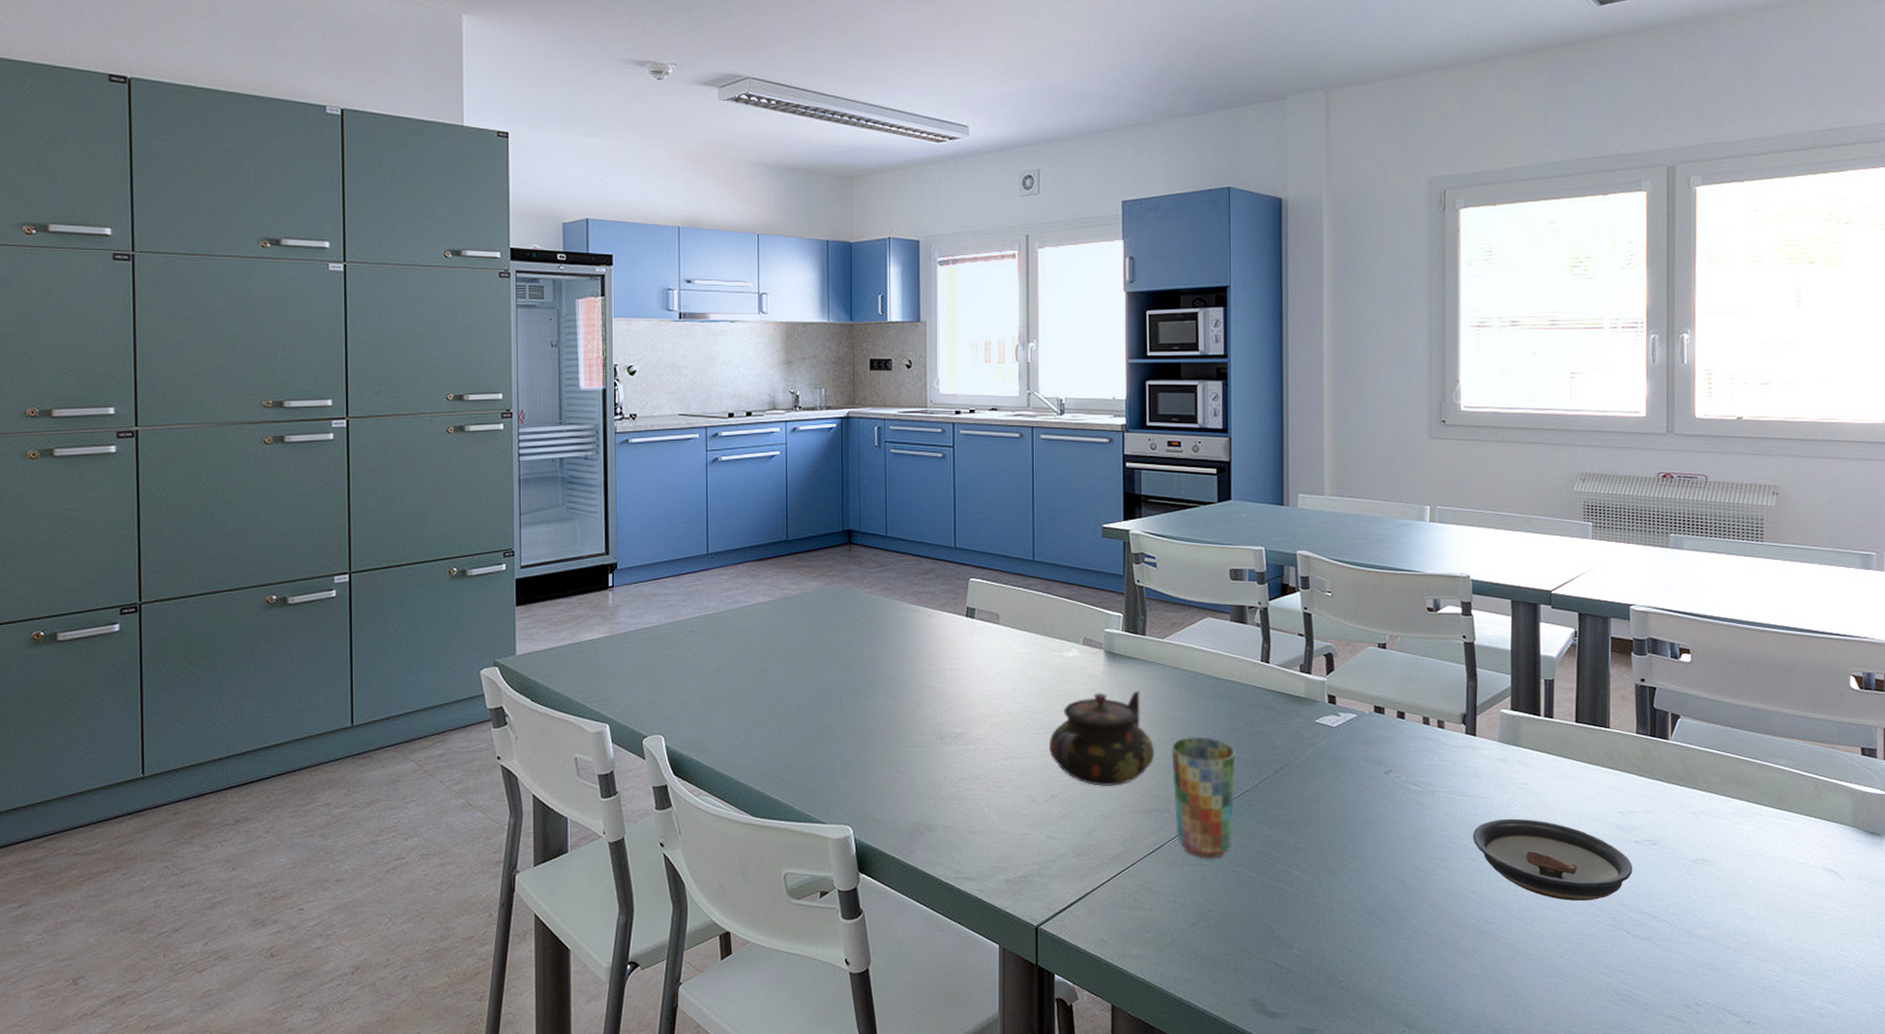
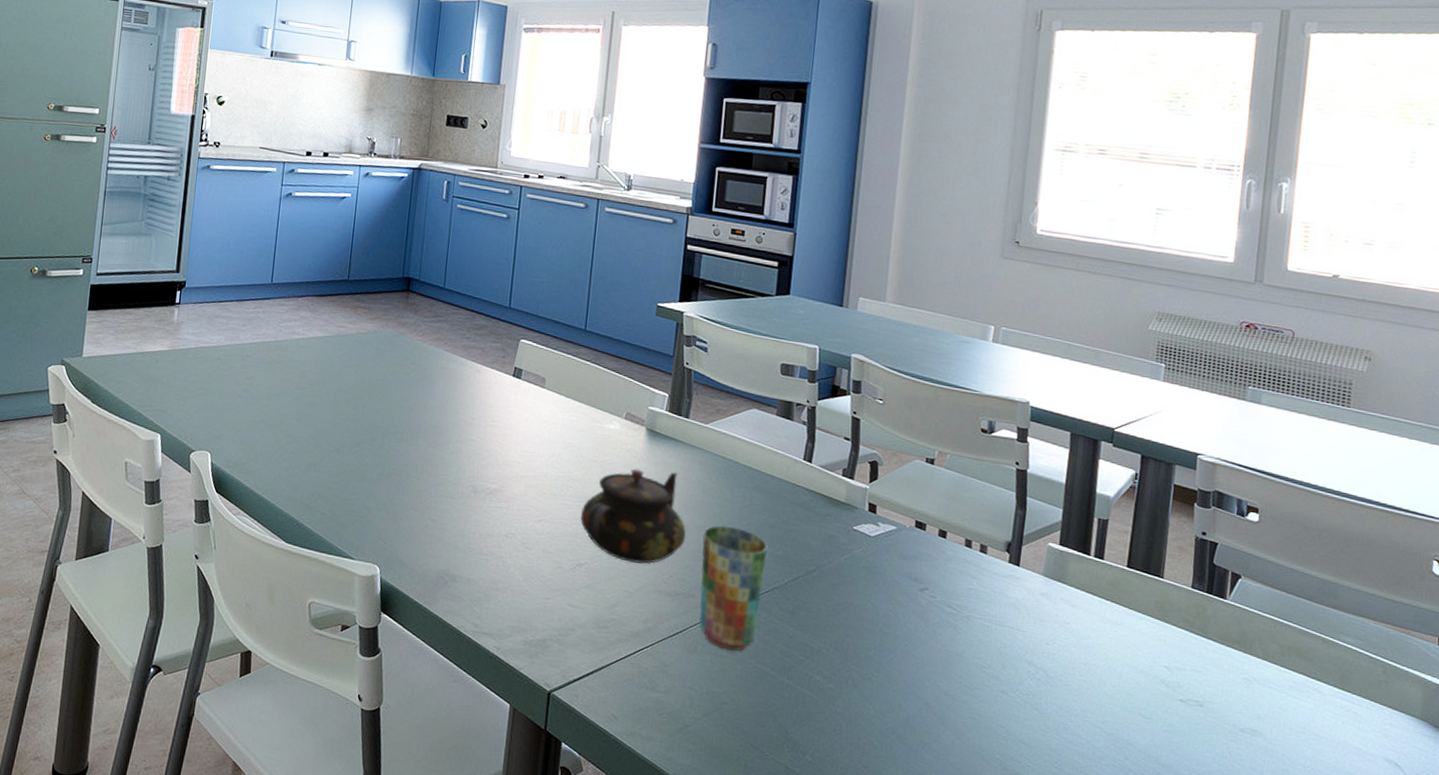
saucer: present [1472,818,1633,901] -> none [1005,655,1175,754]

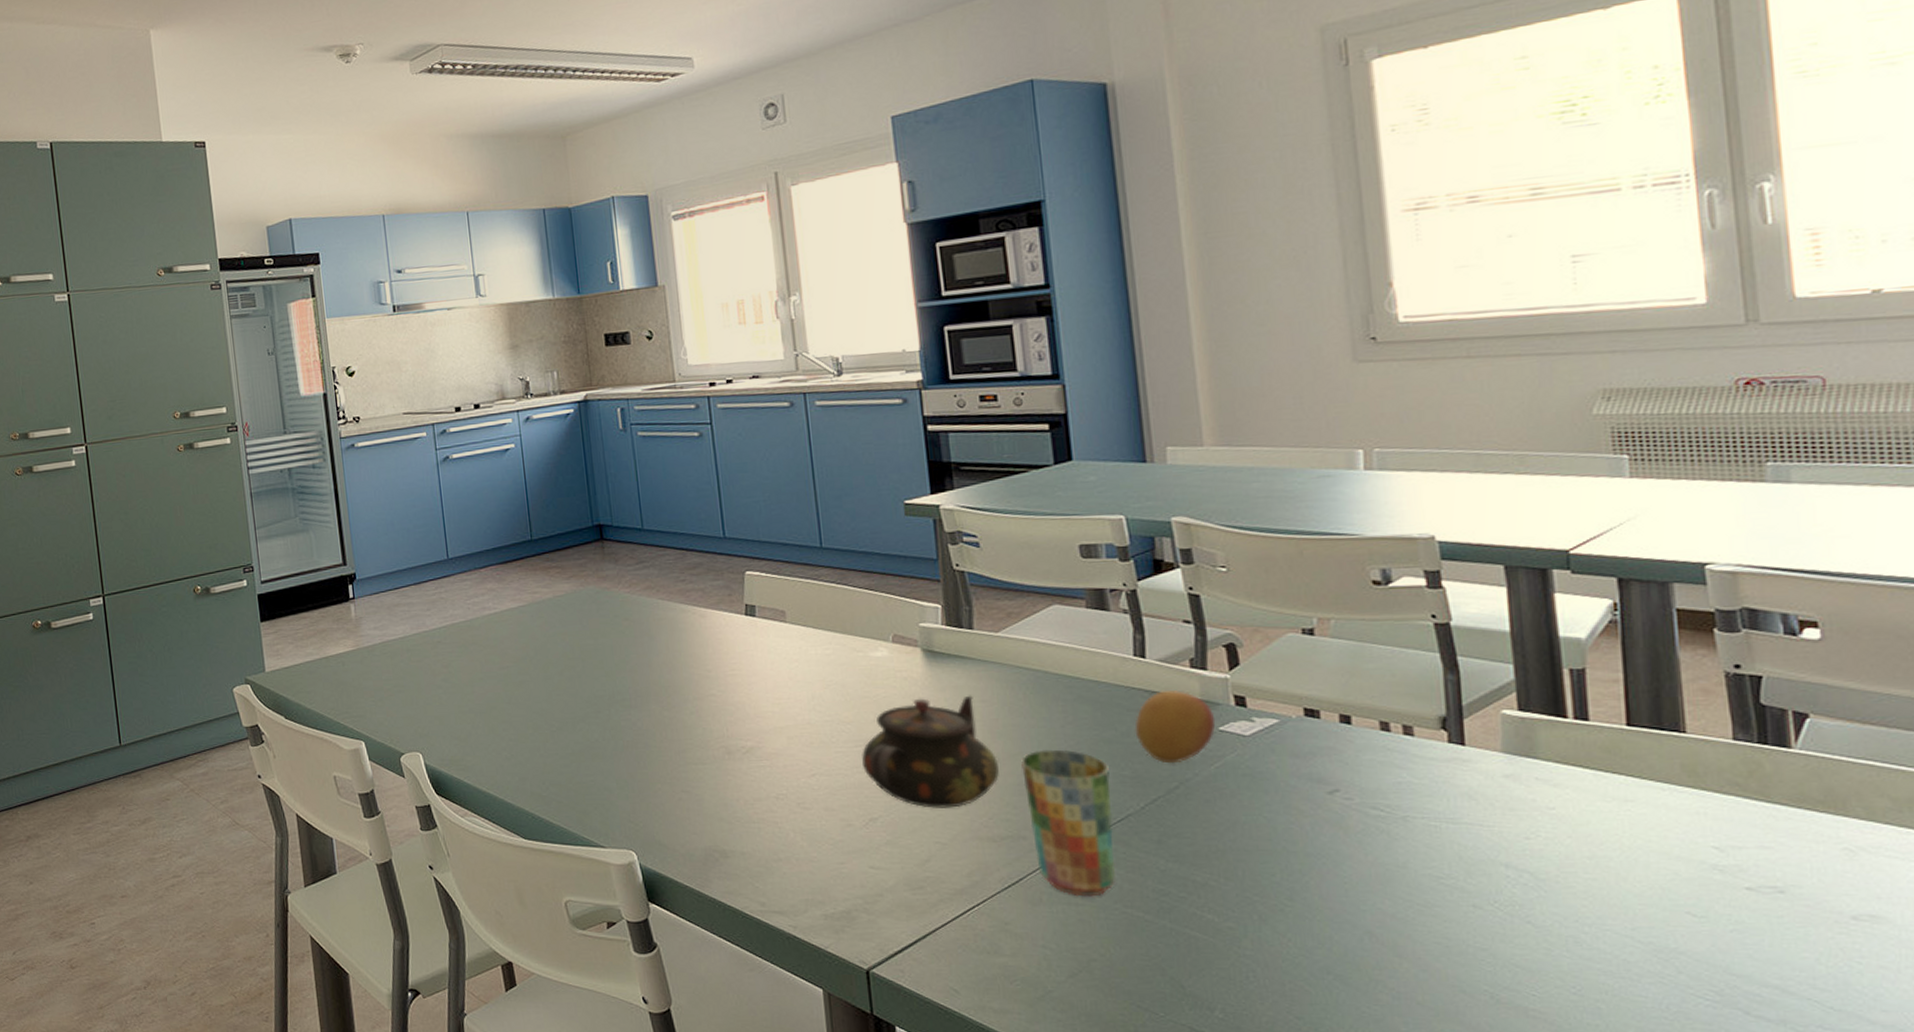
fruit: none [792,491,852,551] -> present [1135,690,1216,764]

